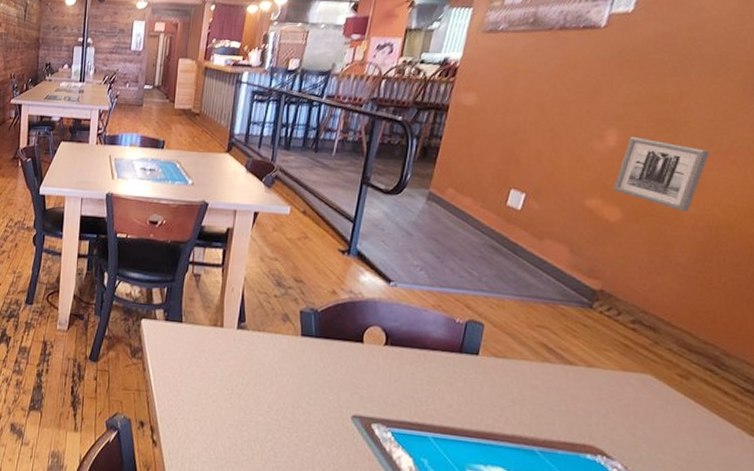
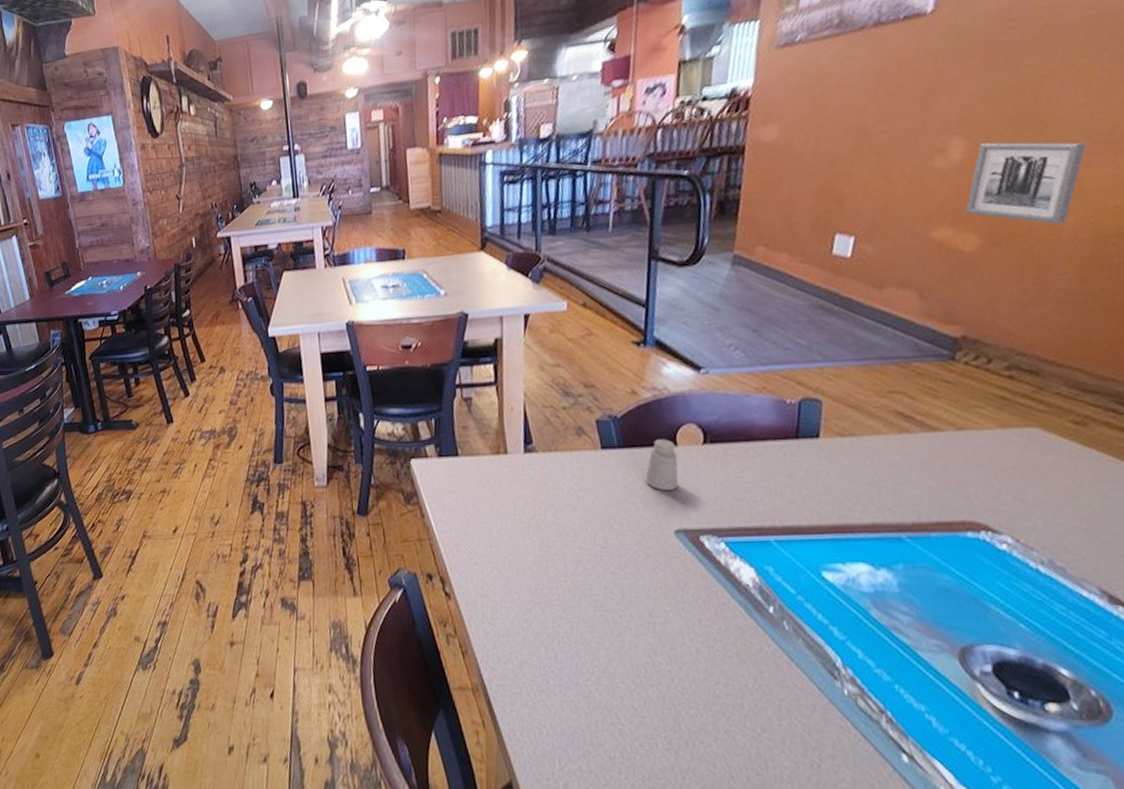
saltshaker: none [333,335,362,381] -> present [645,439,679,491]

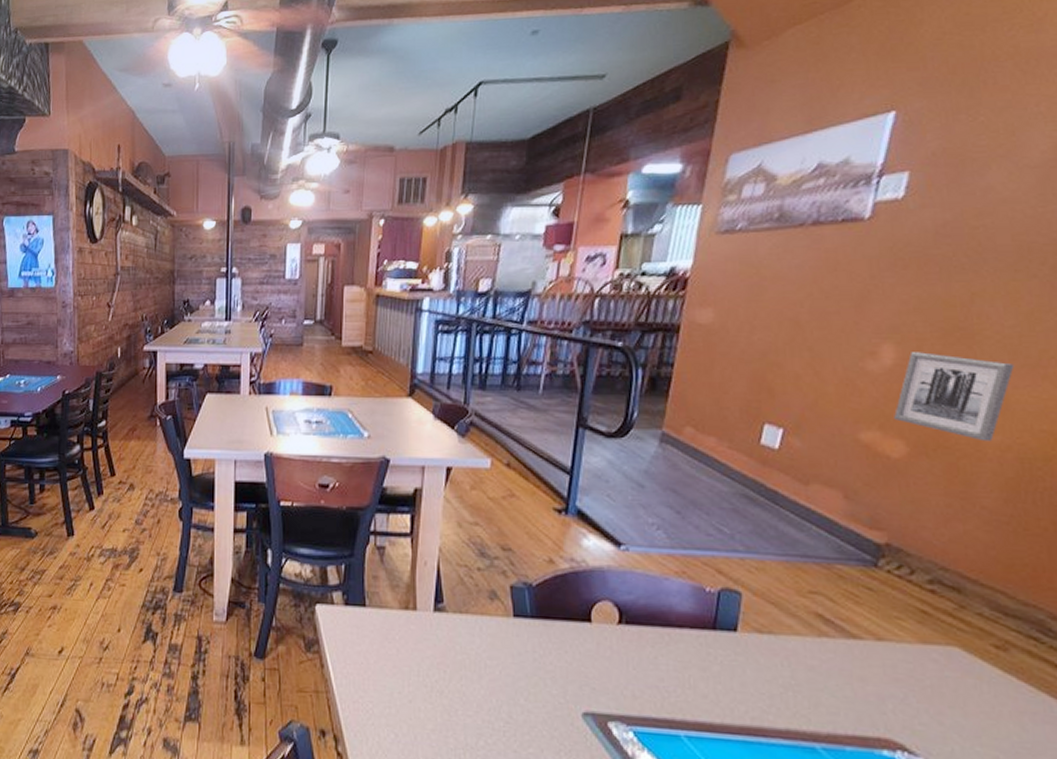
saltshaker: present [645,439,679,491] -> none [556,613,591,670]

